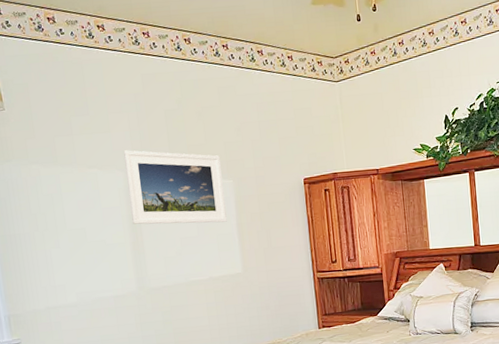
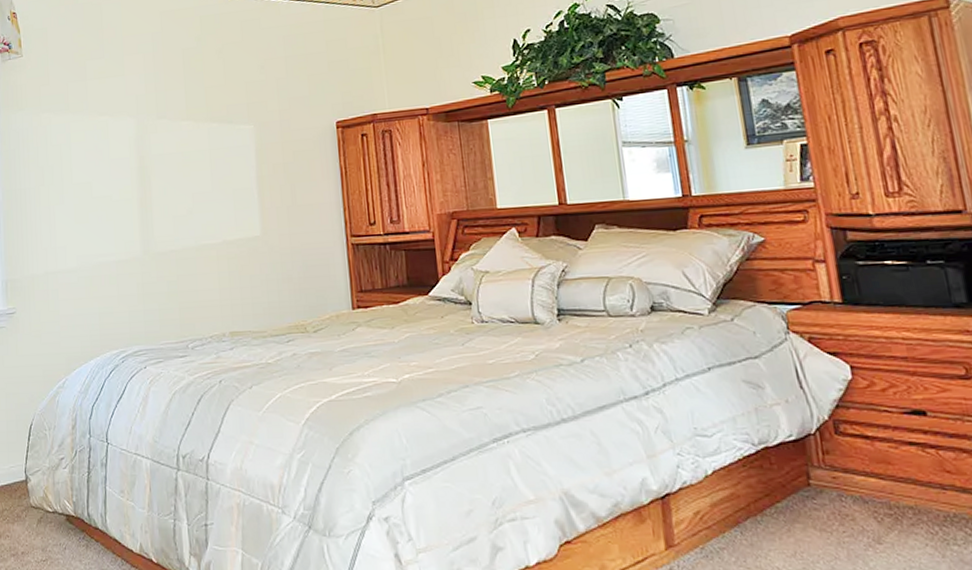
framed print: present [123,150,227,225] -> none [137,94,246,178]

